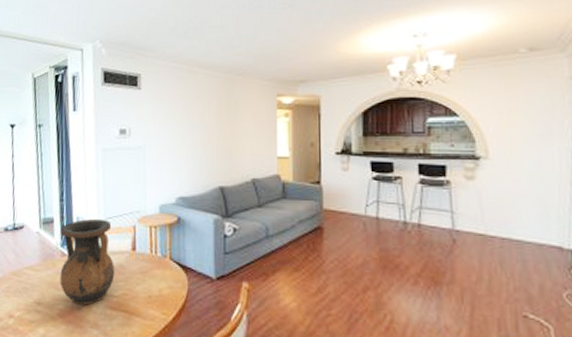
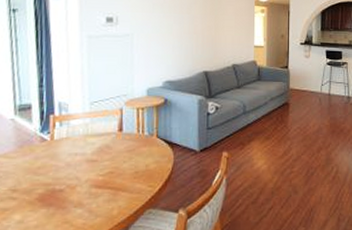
vase: present [59,219,115,305] -> none [39,104,101,187]

